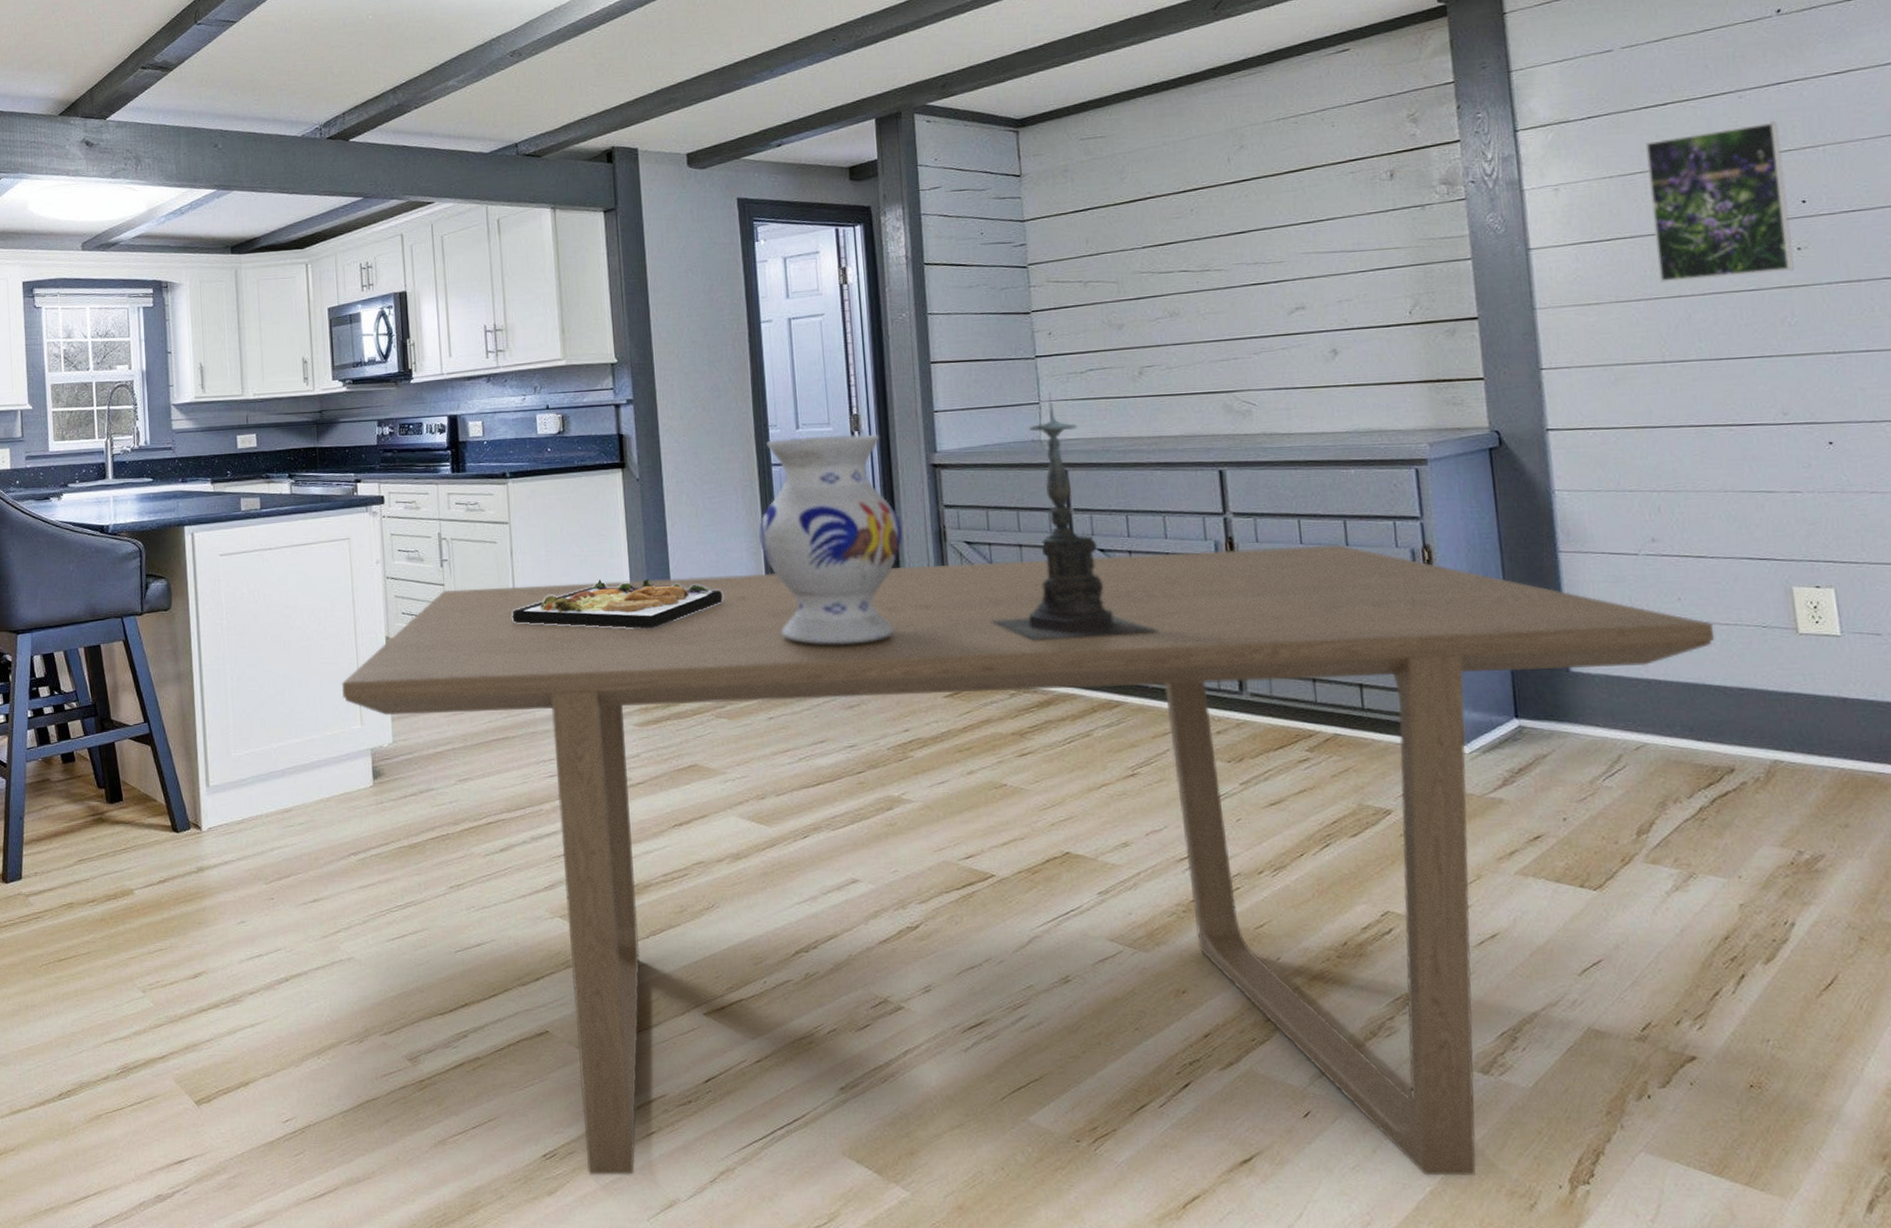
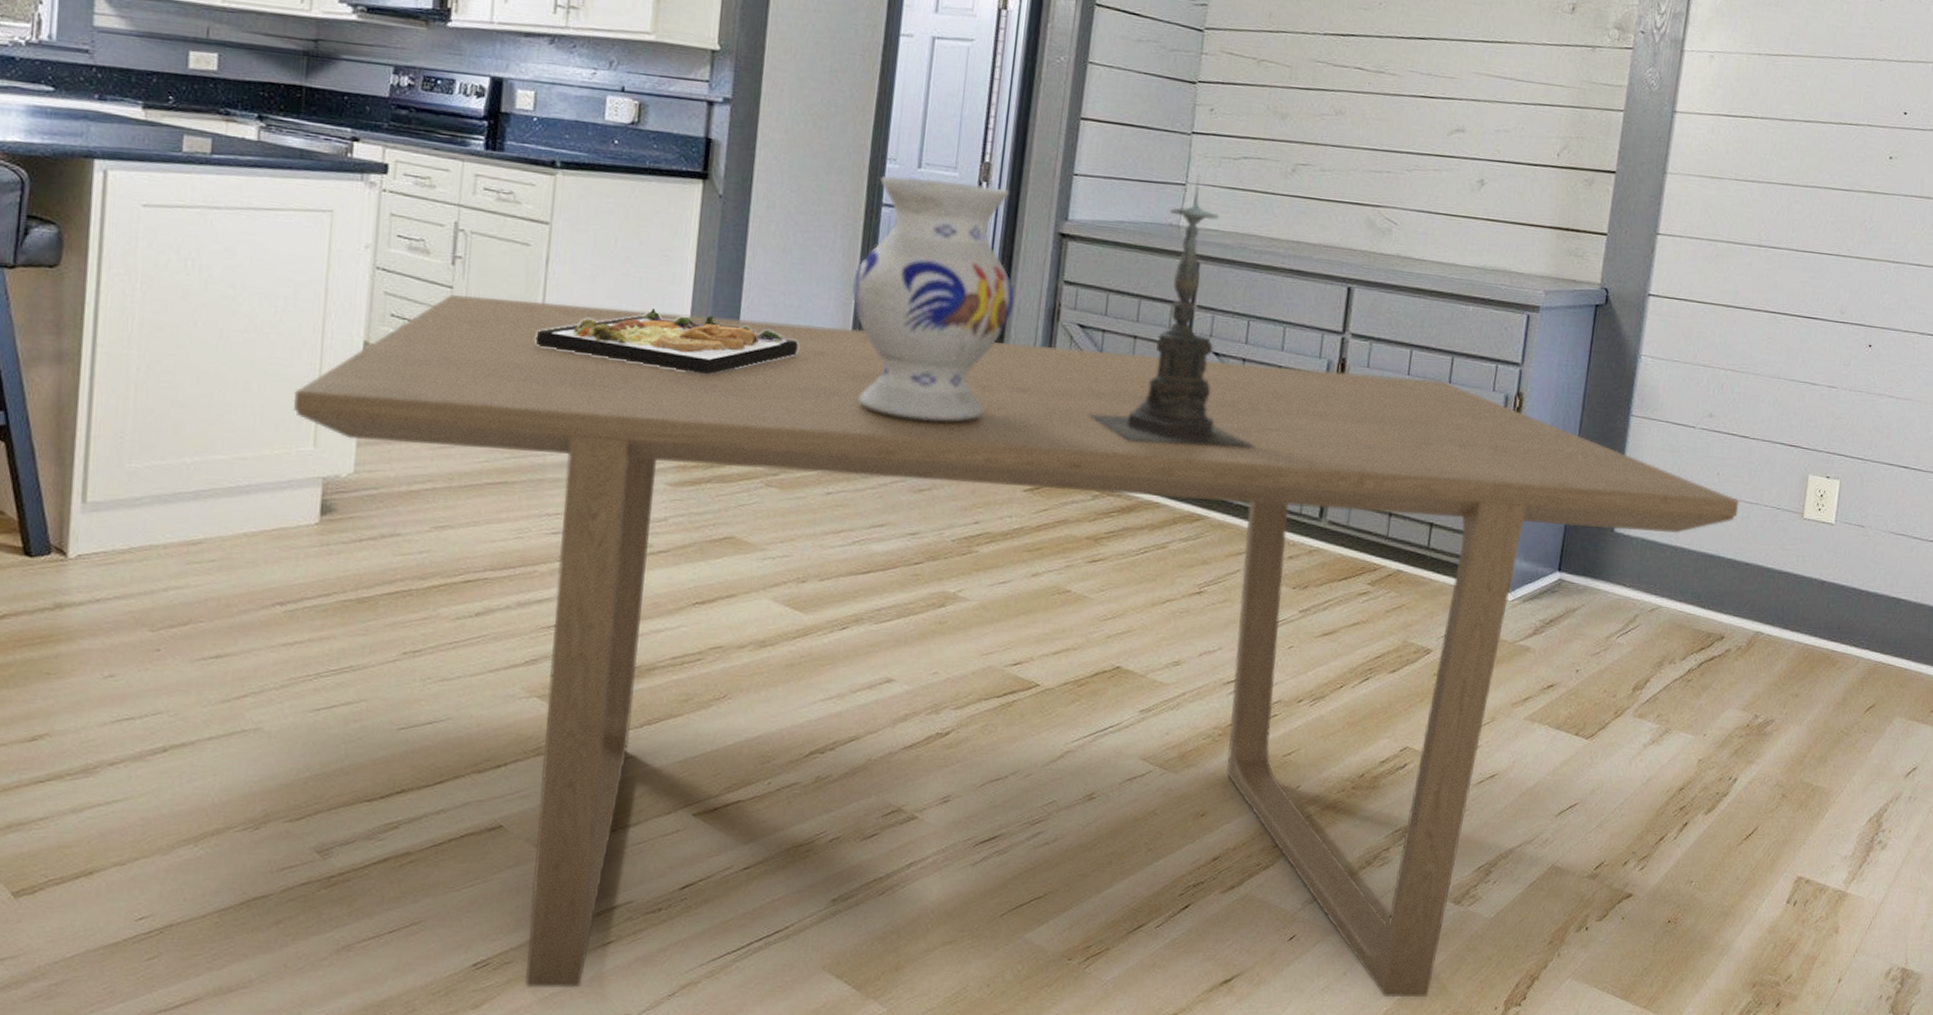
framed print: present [1645,121,1794,284] -> none [1774,26,1904,178]

